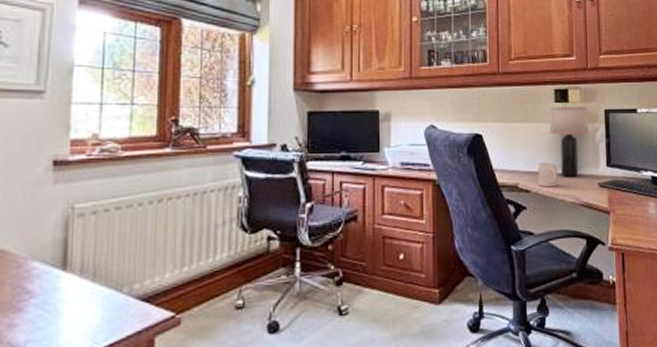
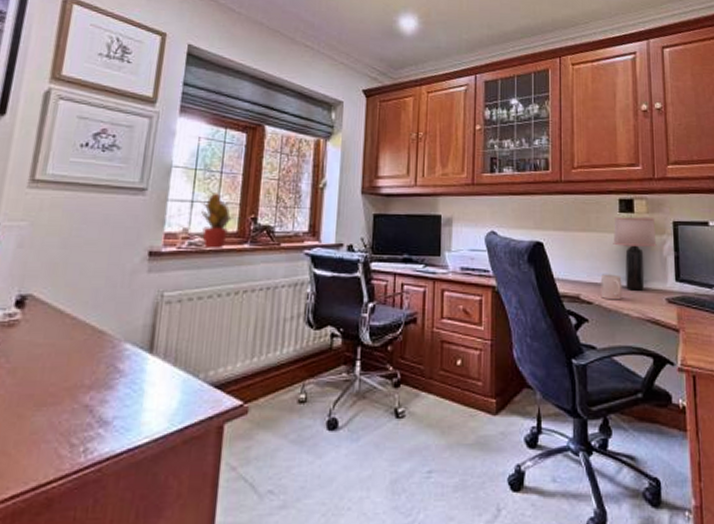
potted plant: none [106,94,153,156] -> present [196,193,235,250]

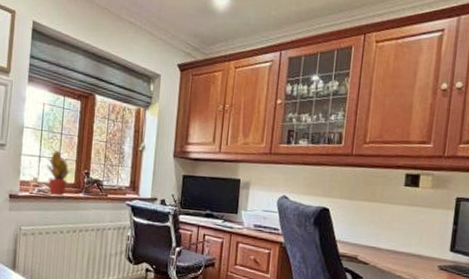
mug: present [600,274,622,300] -> none [376,240,399,264]
table lamp: present [613,217,657,291] -> none [394,190,438,257]

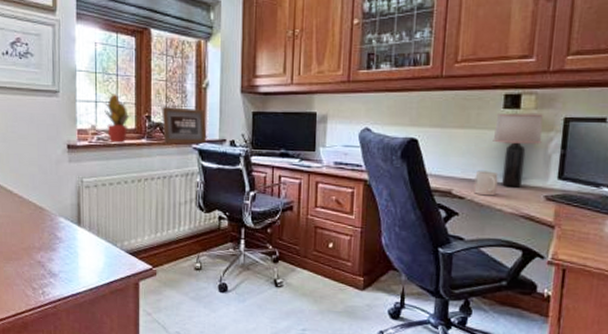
picture frame: none [100,165,140,201] -> present [162,107,207,144]
mug: none [376,240,399,264] -> present [473,171,498,196]
table lamp: none [394,190,438,257] -> present [492,113,543,188]

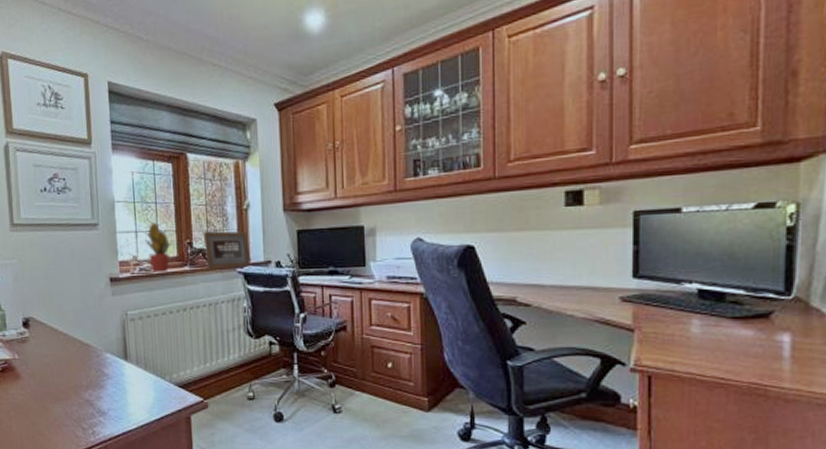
mug: present [473,171,498,196] -> none [540,274,566,302]
table lamp: present [492,113,543,188] -> none [556,209,611,290]

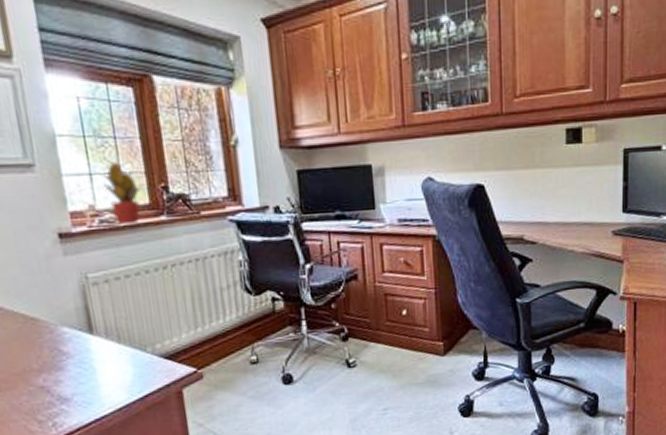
picture frame: present [203,231,252,270] -> none [181,172,246,219]

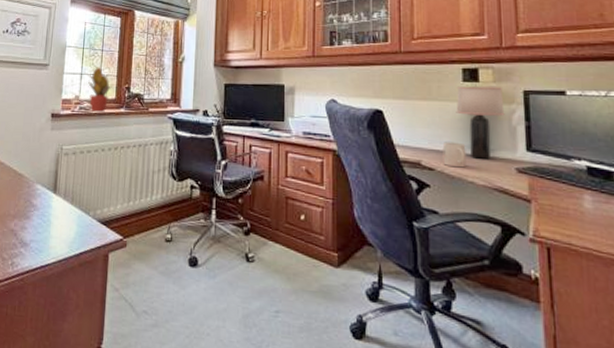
mug: none [545,211,567,238] -> present [442,142,467,168]
table lamp: none [558,147,605,226] -> present [456,86,505,159]

